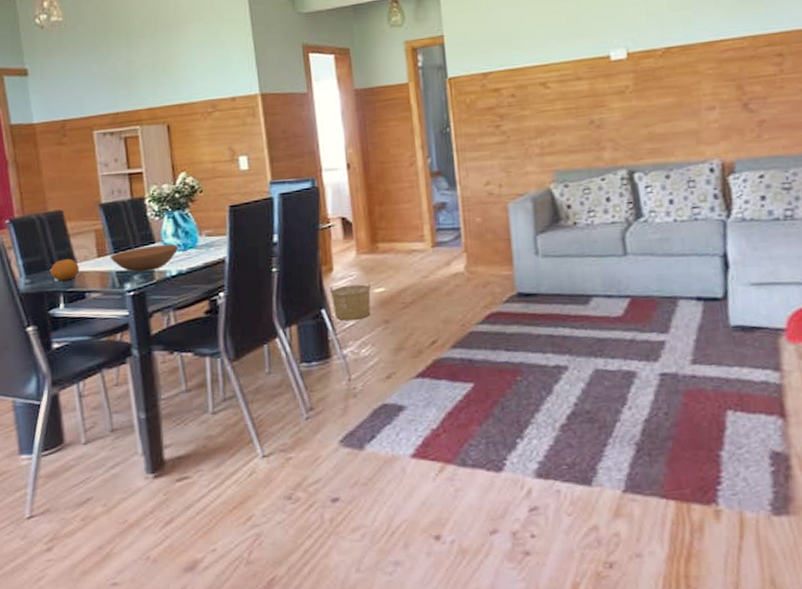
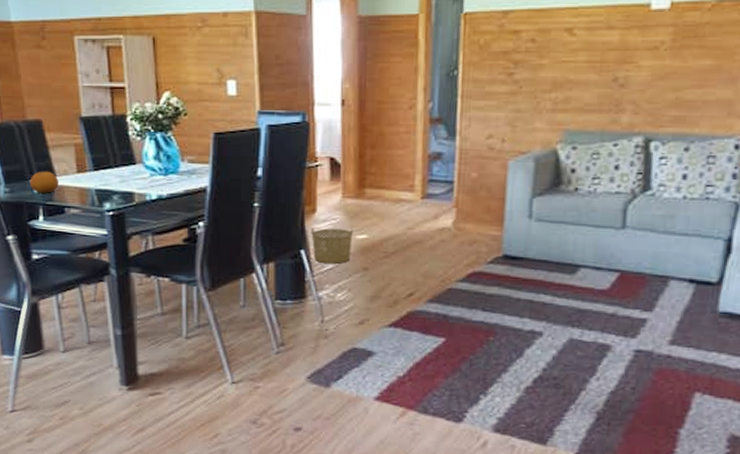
bowl: present [110,244,179,273] -> none [89,166,160,193]

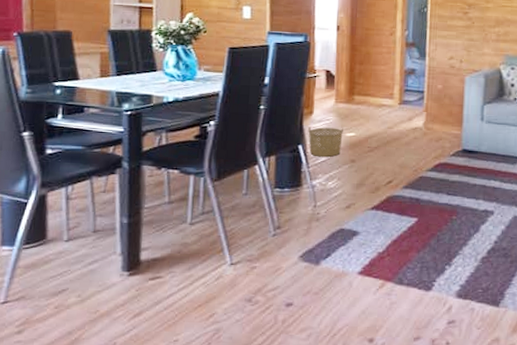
fruit: present [30,171,58,194] -> none [52,74,81,95]

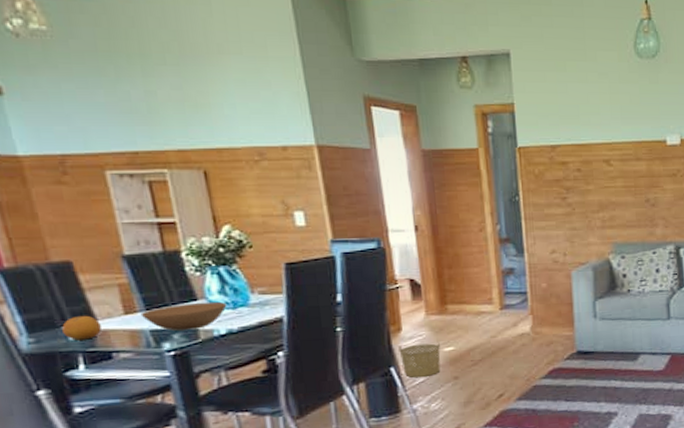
fruit: none [52,74,81,95] -> present [62,315,102,340]
bowl: none [112,73,178,96] -> present [140,301,227,332]

